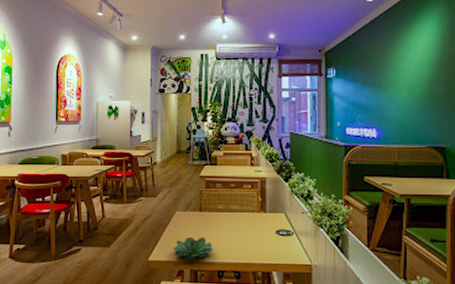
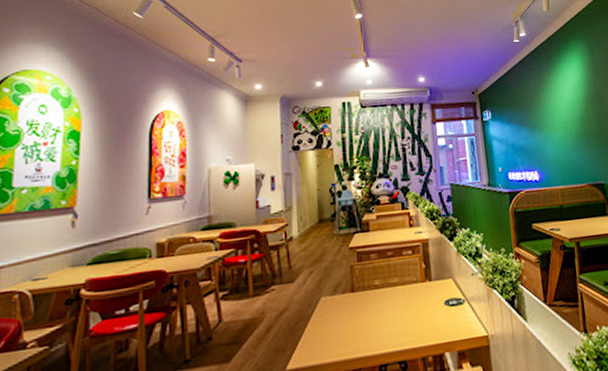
succulent plant: present [173,236,213,260] -> none [320,324,371,358]

